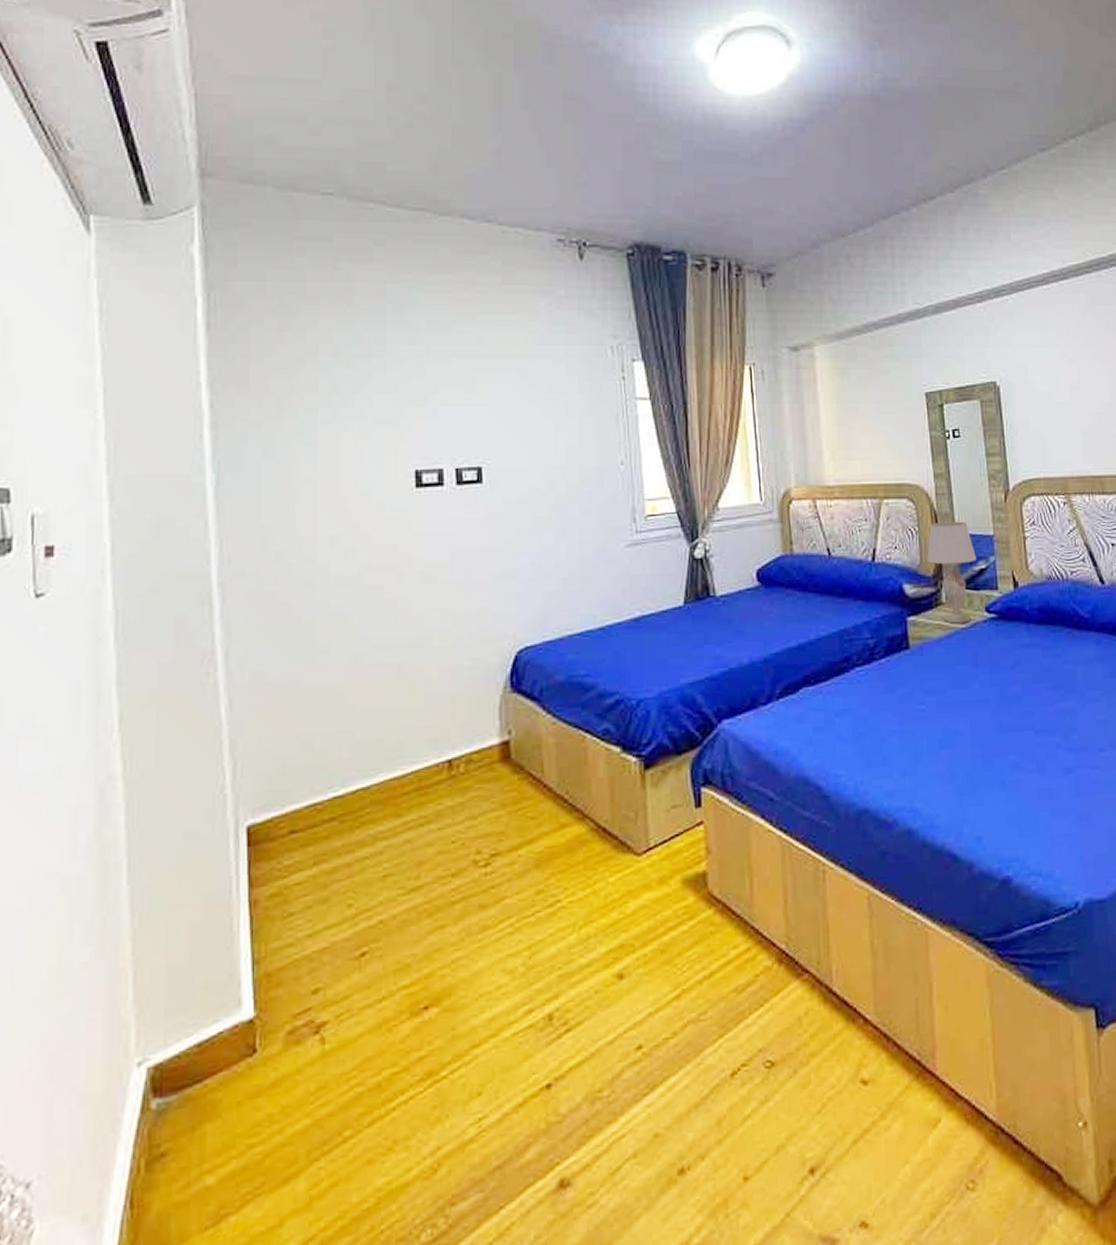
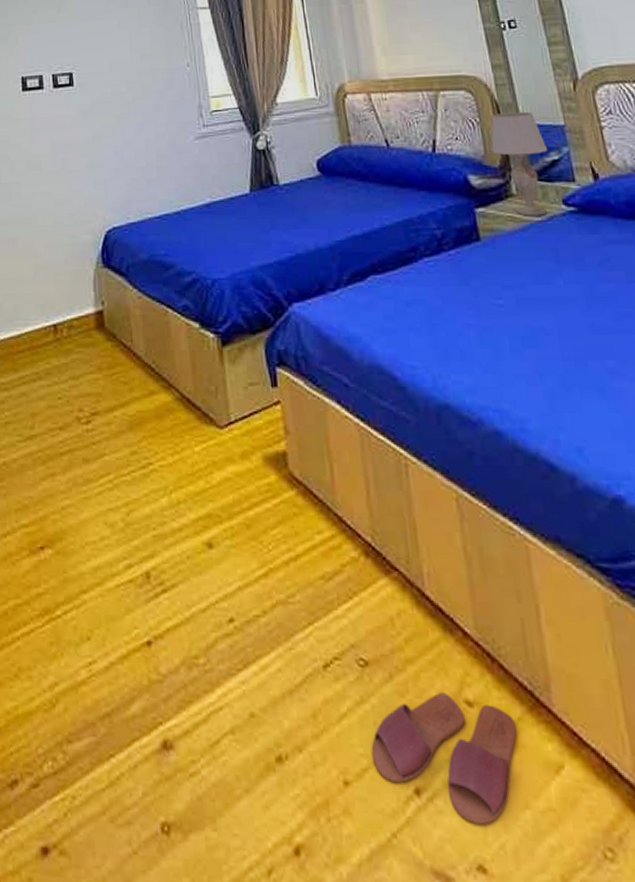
slippers: none [772,1077,903,1188] -> present [371,693,517,826]

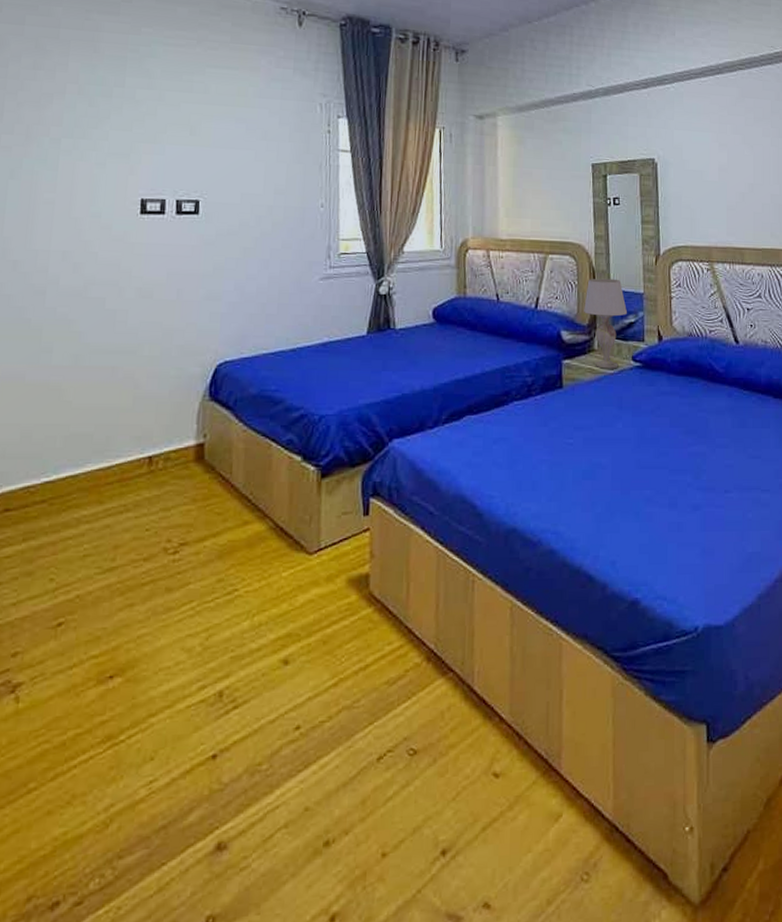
slippers: present [371,693,517,826] -> none [409,769,530,872]

